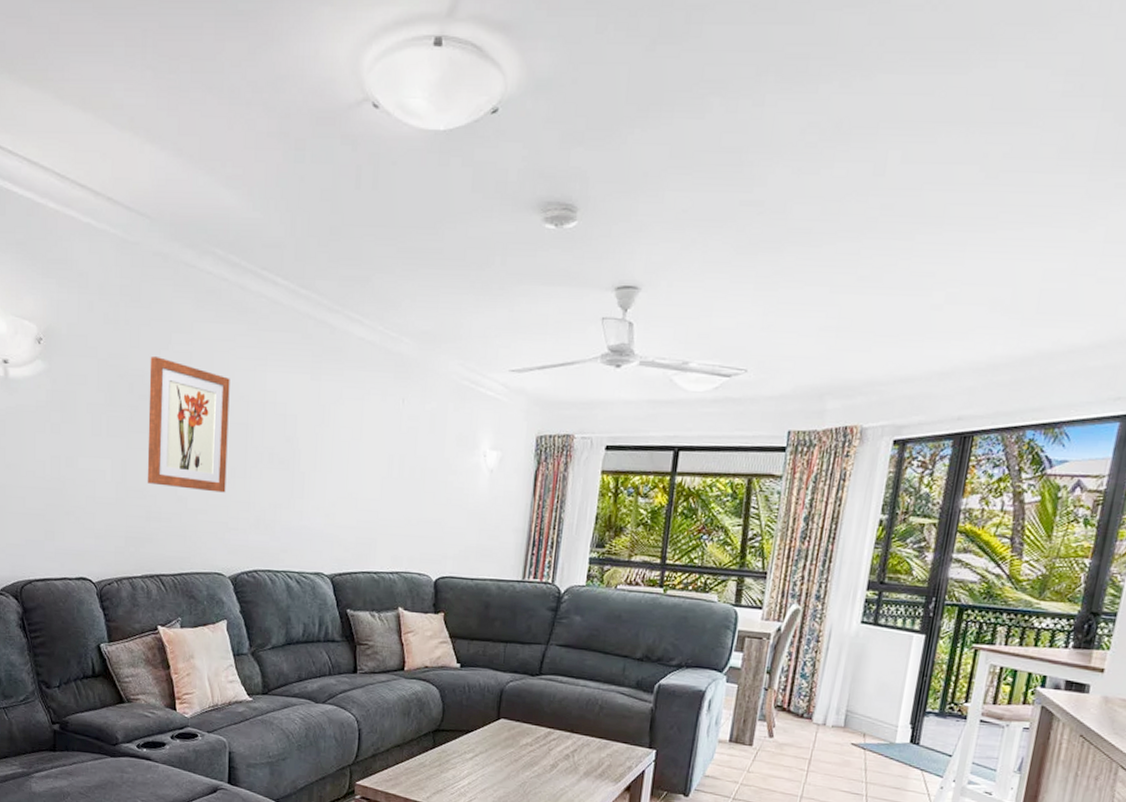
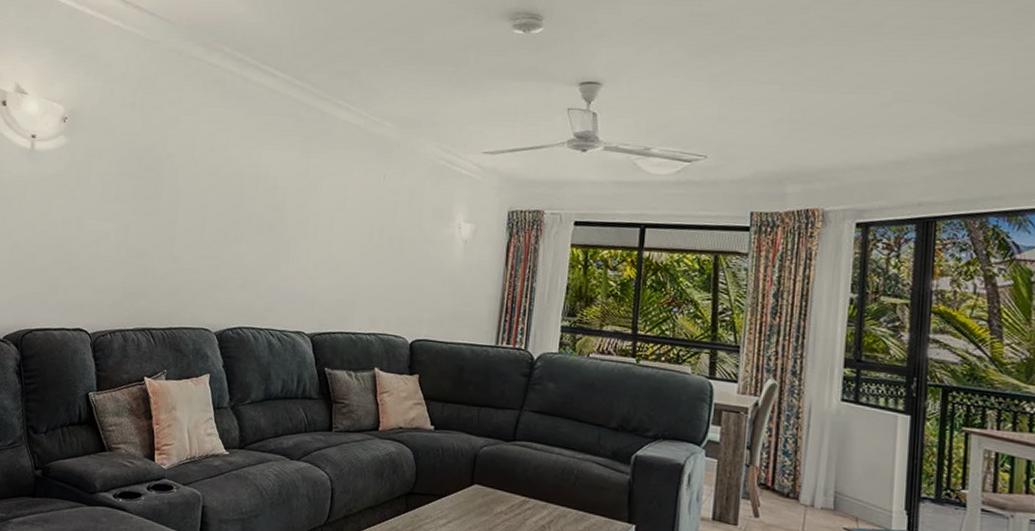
wall art: present [147,357,230,493] -> none [146,135,229,255]

